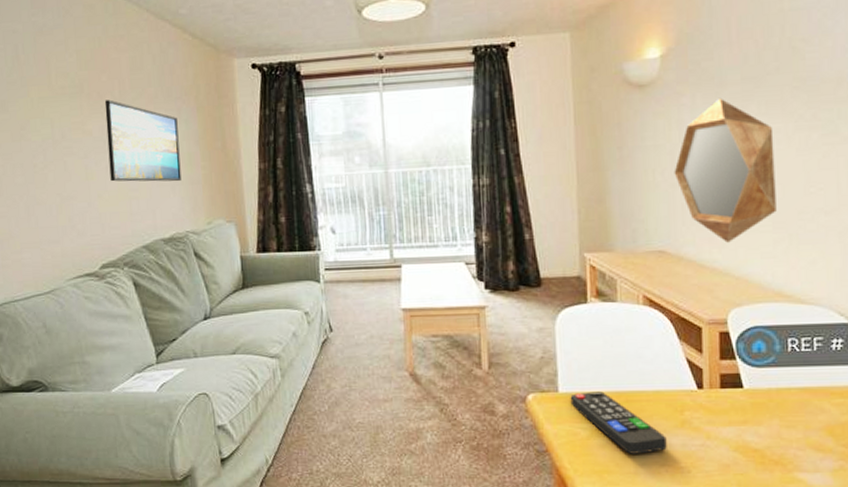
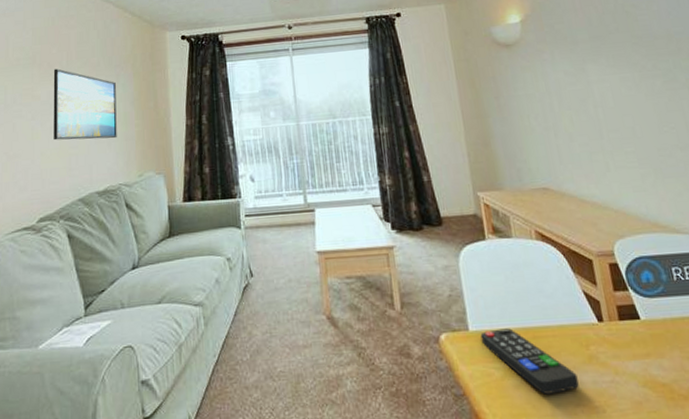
home mirror: present [674,97,776,243] -> none [545,53,639,179]

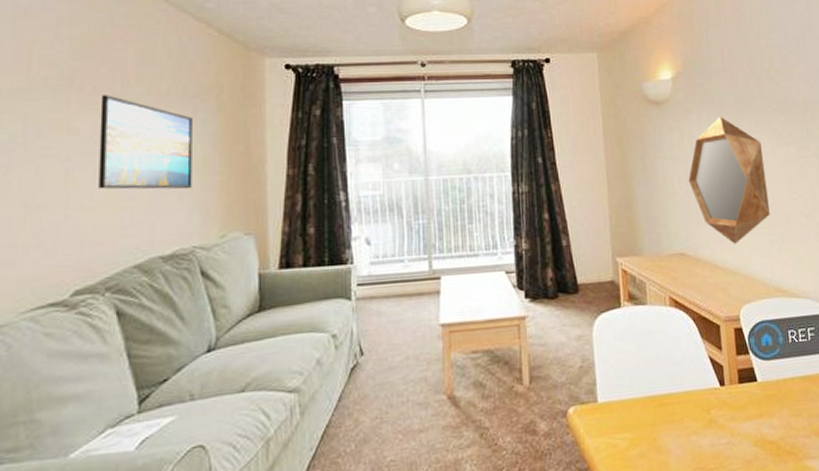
remote control: present [480,328,579,395] -> none [609,397,698,461]
home mirror: none [545,53,639,179] -> present [688,116,770,244]

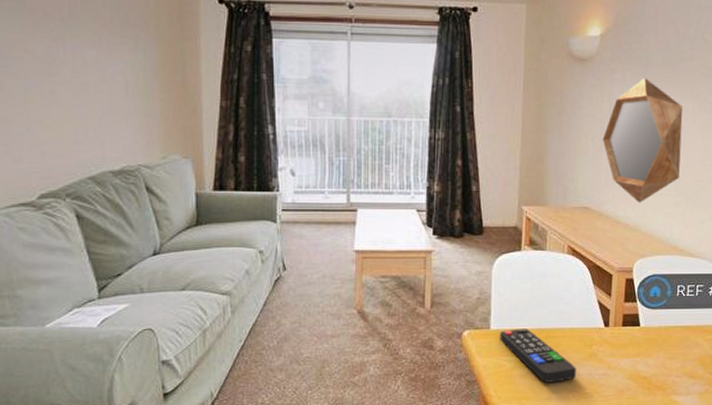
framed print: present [98,94,192,190] -> none [51,19,136,113]
remote control: none [609,397,698,461] -> present [500,328,576,383]

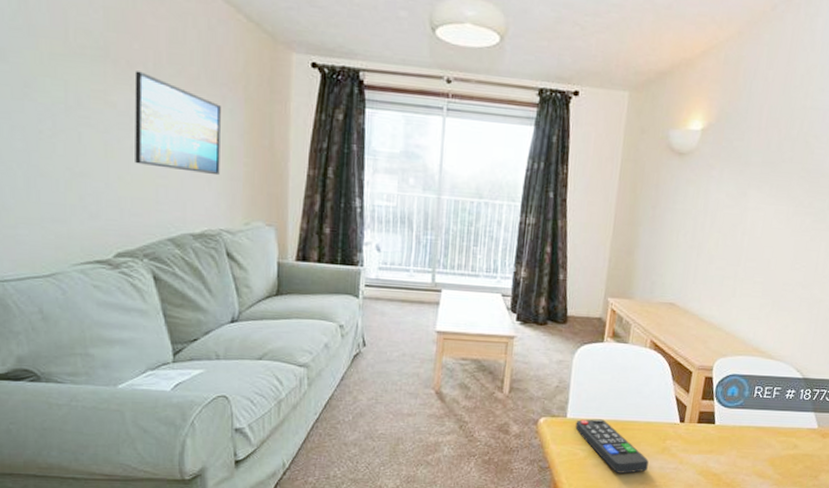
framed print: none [51,19,136,113] -> present [135,71,221,176]
home mirror: present [602,77,683,203] -> none [694,175,778,303]

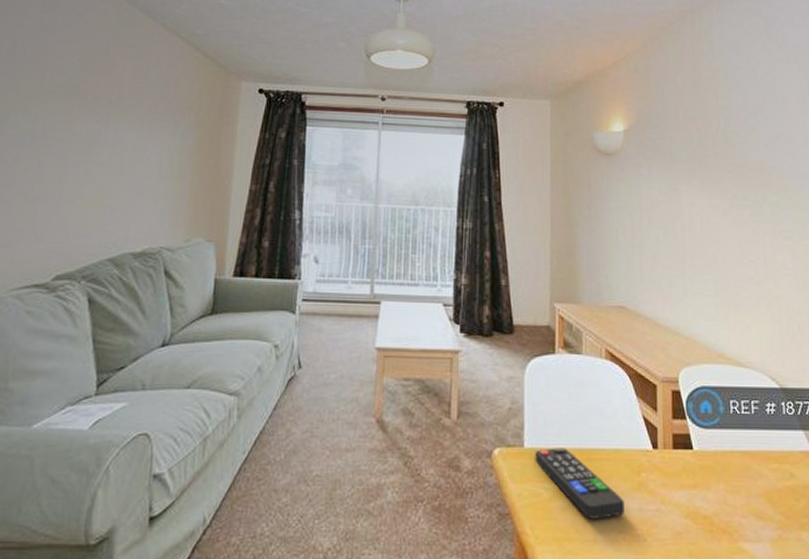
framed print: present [135,71,221,176] -> none [87,103,174,194]

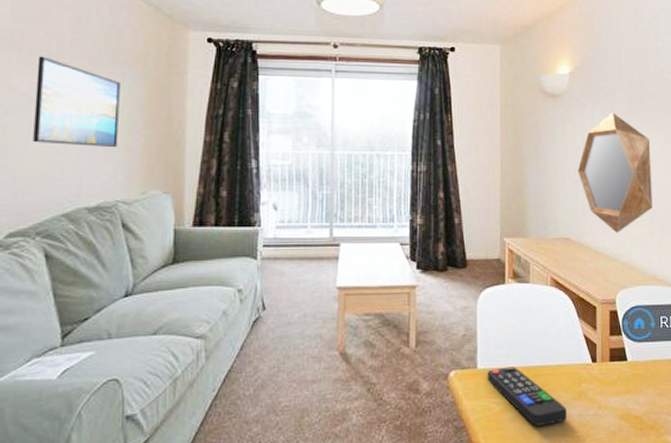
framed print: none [87,103,174,194] -> present [33,56,120,148]
home mirror: none [633,172,717,303] -> present [577,111,652,233]

